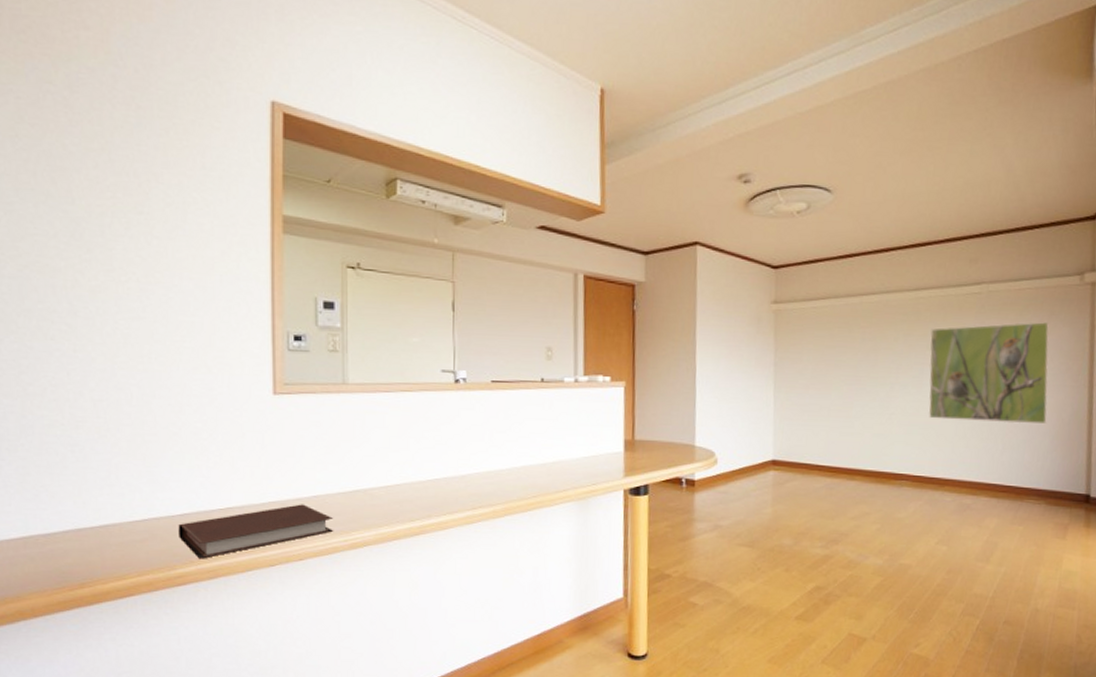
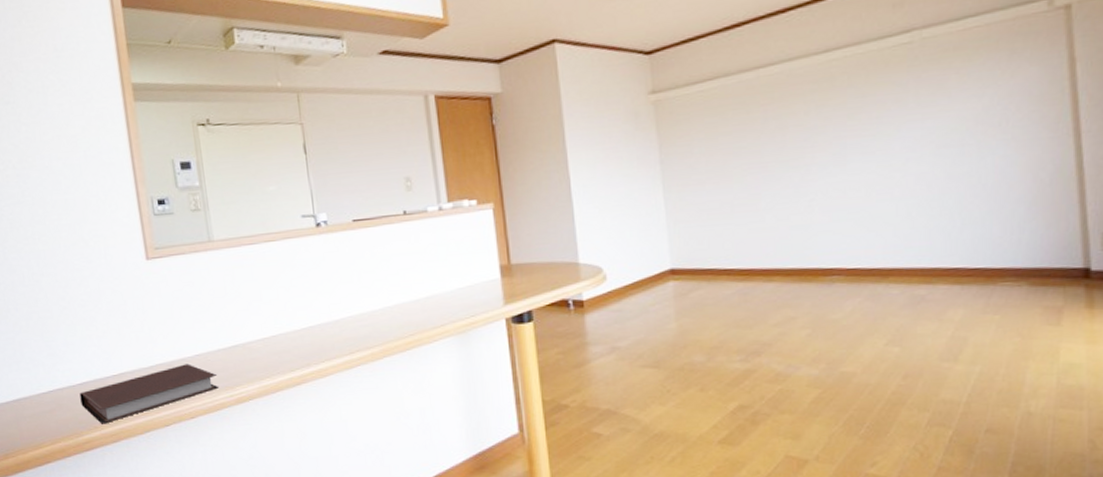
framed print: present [928,322,1049,424] -> none [851,64,1019,200]

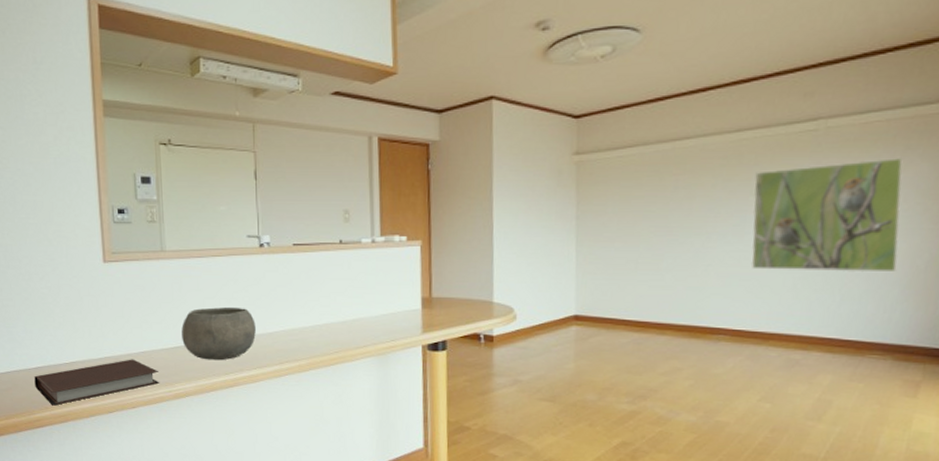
bowl: none [238,295,321,357] -> present [181,306,256,361]
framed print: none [851,64,1019,200] -> present [751,158,903,272]

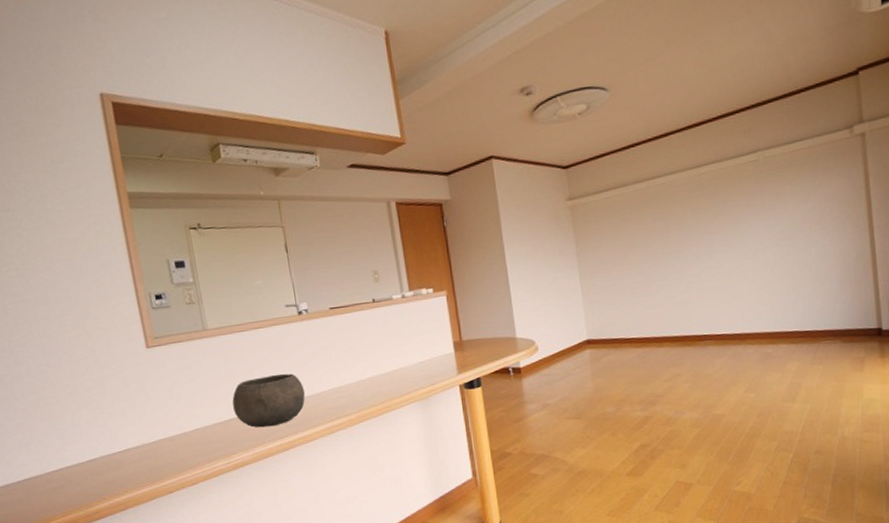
notebook: present [34,359,159,406] -> none [88,437,216,496]
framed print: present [751,158,903,272] -> none [716,177,833,282]

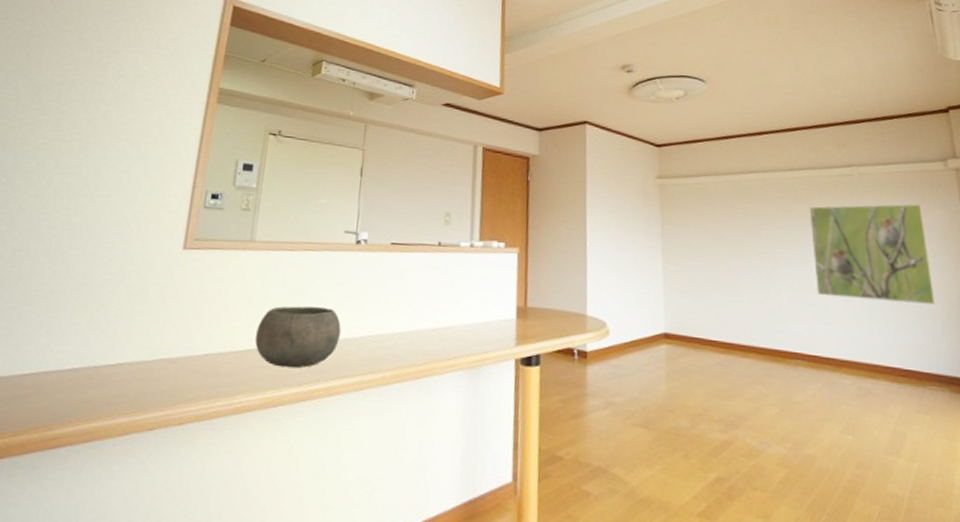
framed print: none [716,177,833,282] -> present [809,203,936,305]

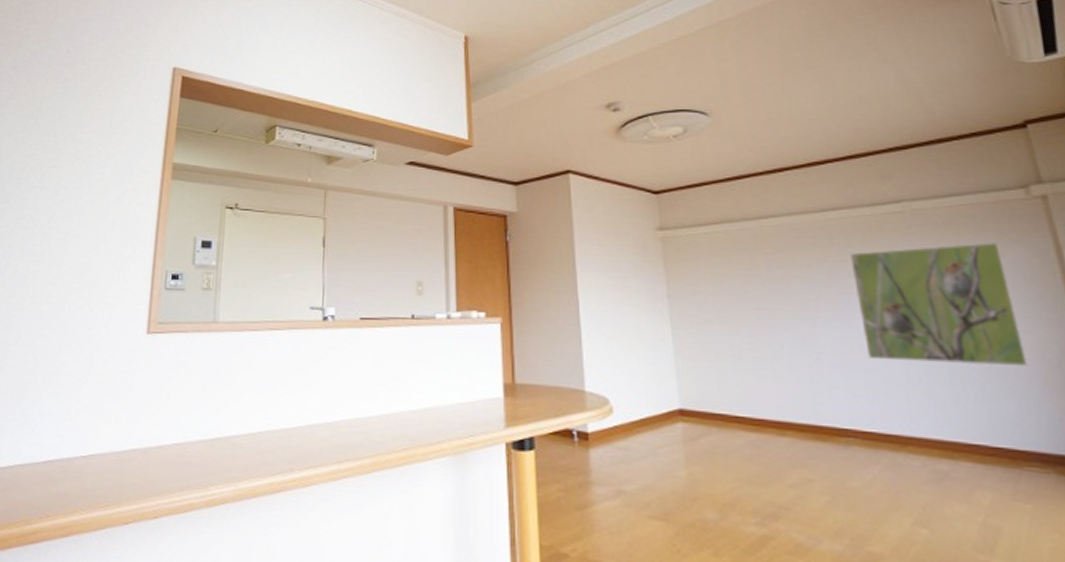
bowl: present [255,306,341,369] -> none [224,389,312,457]

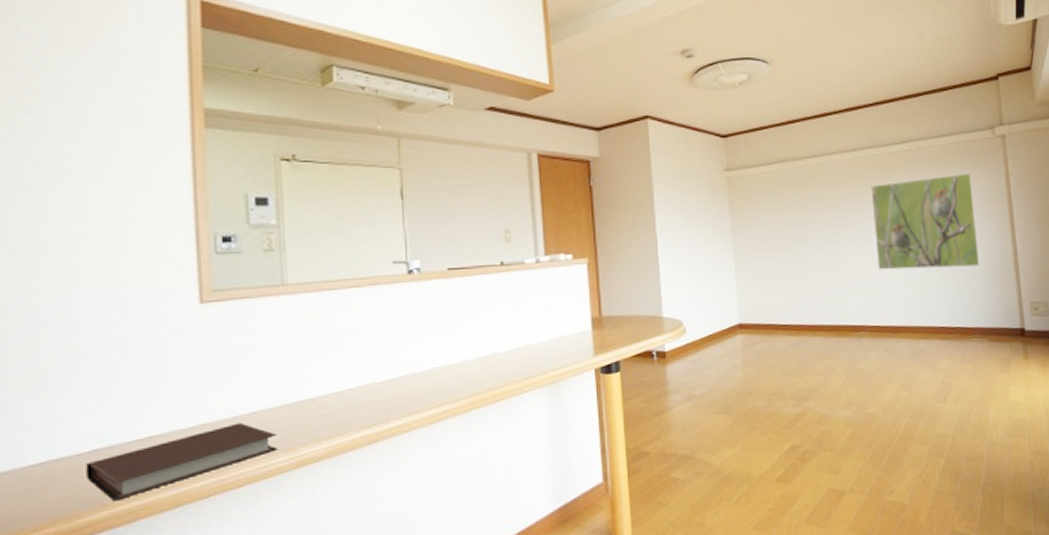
notebook: none [39,452,192,513] -> present [86,422,277,501]

